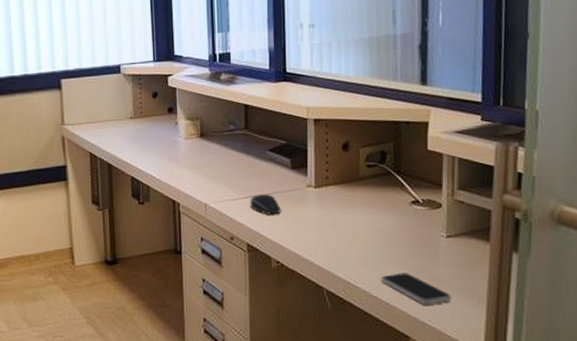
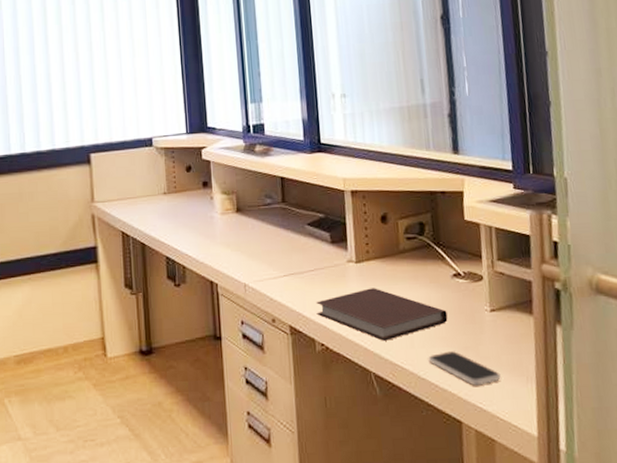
computer mouse: present [250,194,281,215] -> none [290,271,323,294]
notebook: none [273,211,403,261] -> present [316,288,448,341]

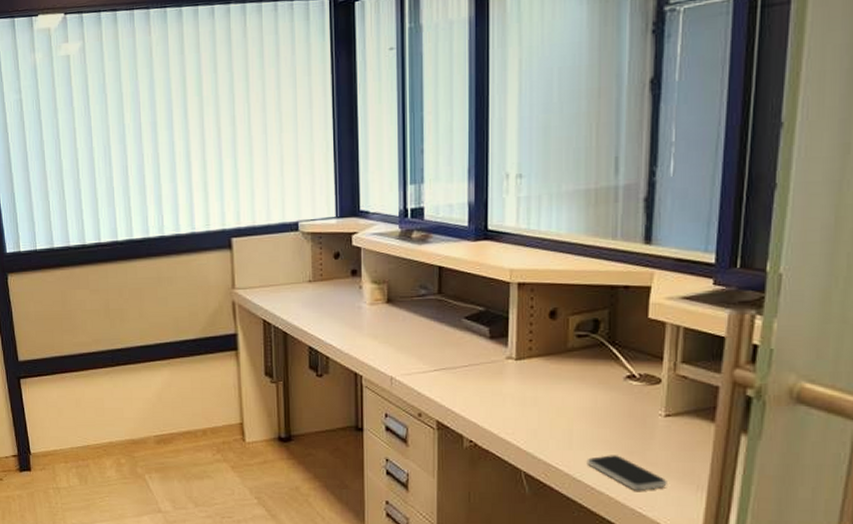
notebook: present [316,288,448,341] -> none [467,386,614,441]

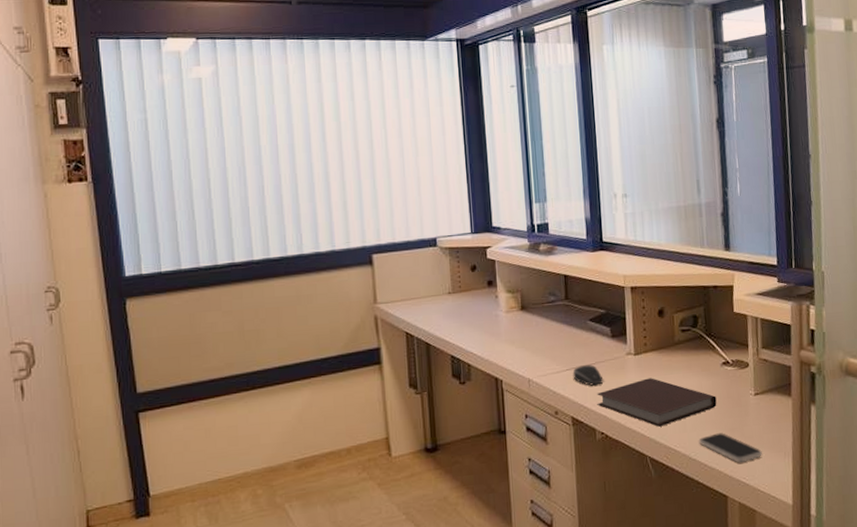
computer mouse: none [441,367,477,390] -> present [573,364,604,386]
notebook: none [467,386,614,441] -> present [597,378,717,427]

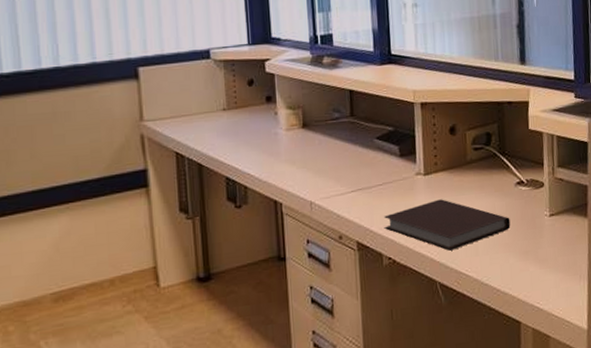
computer mouse: present [573,364,604,386] -> none [358,186,391,208]
smartphone: present [699,433,762,463] -> none [491,256,557,287]

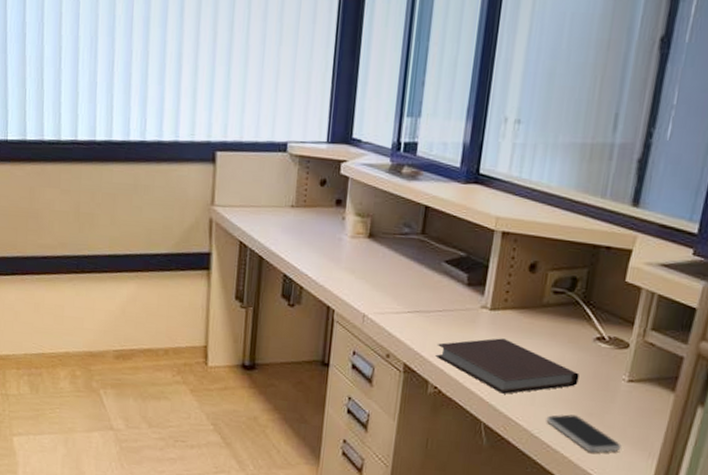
smartphone: none [491,256,557,287] -> present [546,414,621,453]

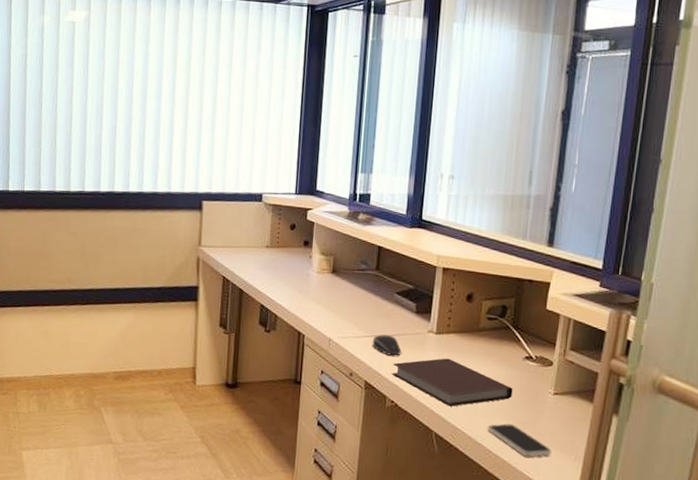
computer mouse: none [413,310,449,335] -> present [372,334,402,356]

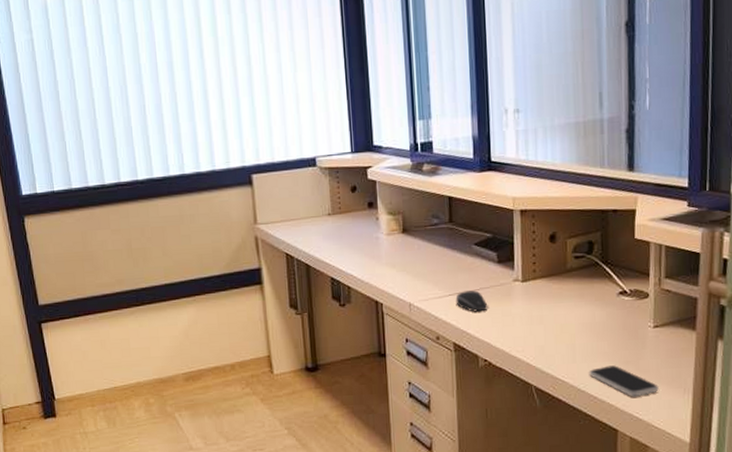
notebook: present [391,358,513,407] -> none [480,306,611,356]

